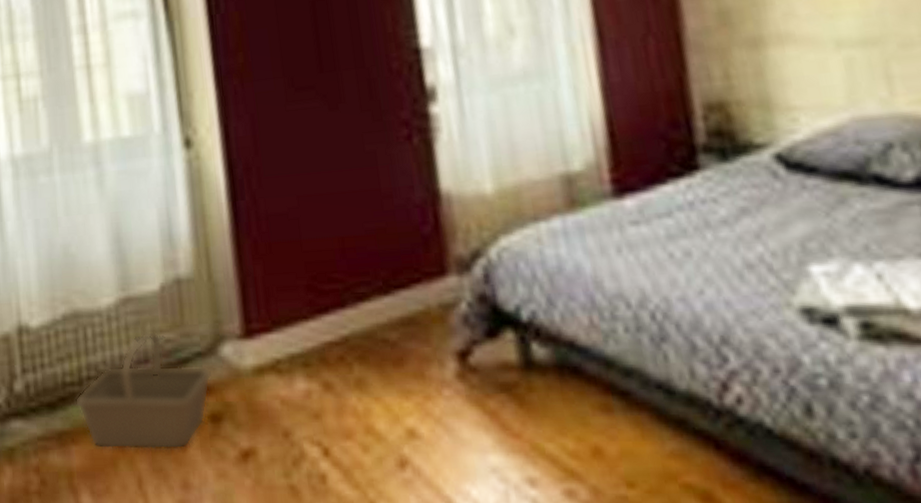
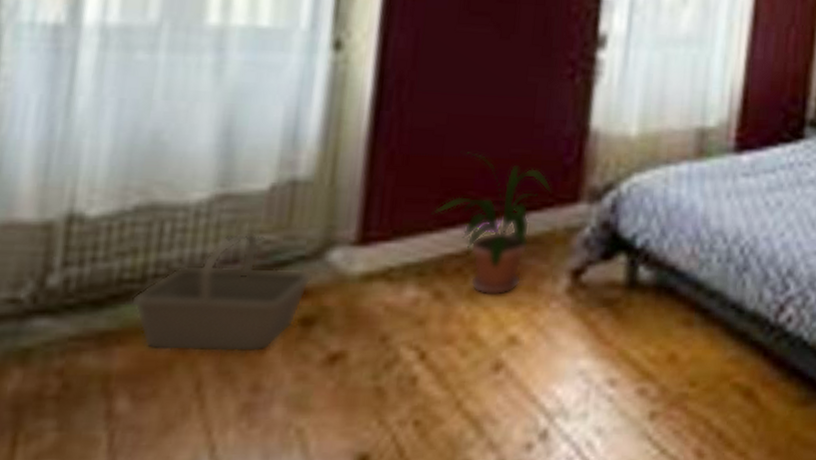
house plant: none [302,231,417,385] -> present [430,150,552,296]

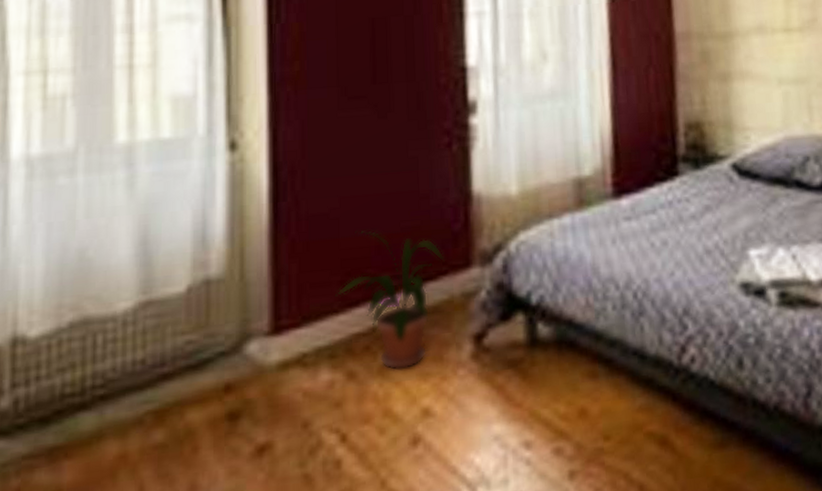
basket: present [130,230,313,352] -> none [73,333,234,460]

